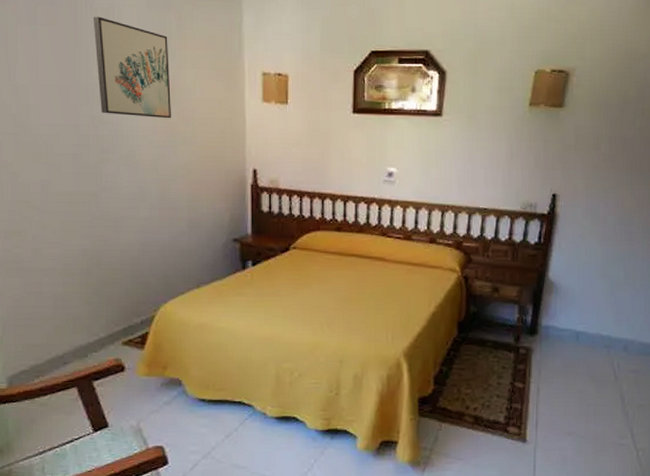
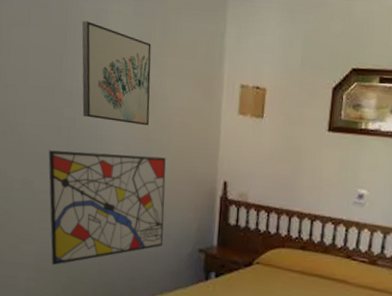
wall art: none [67,149,196,268] -> present [48,150,166,266]

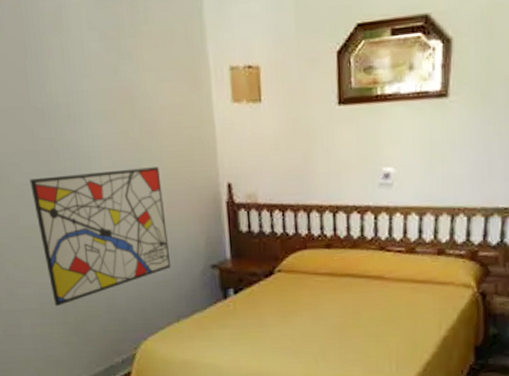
wall art: present [81,20,152,126] -> none [39,22,133,135]

